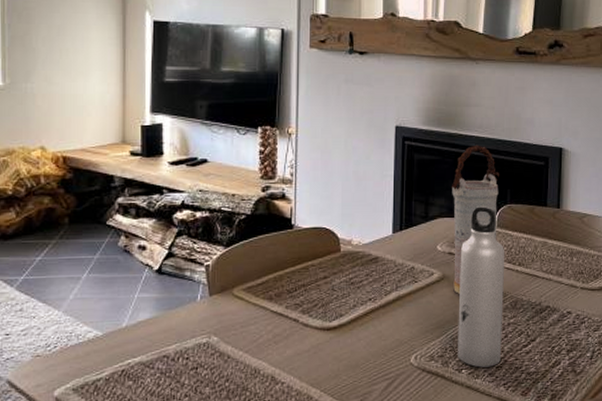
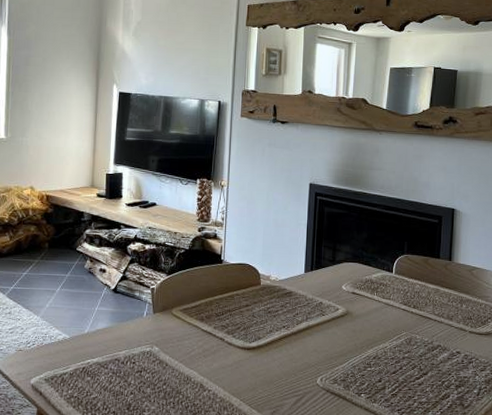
vase: present [452,145,500,294] -> none [355,202,399,328]
water bottle: present [458,206,504,368] -> none [358,255,401,394]

